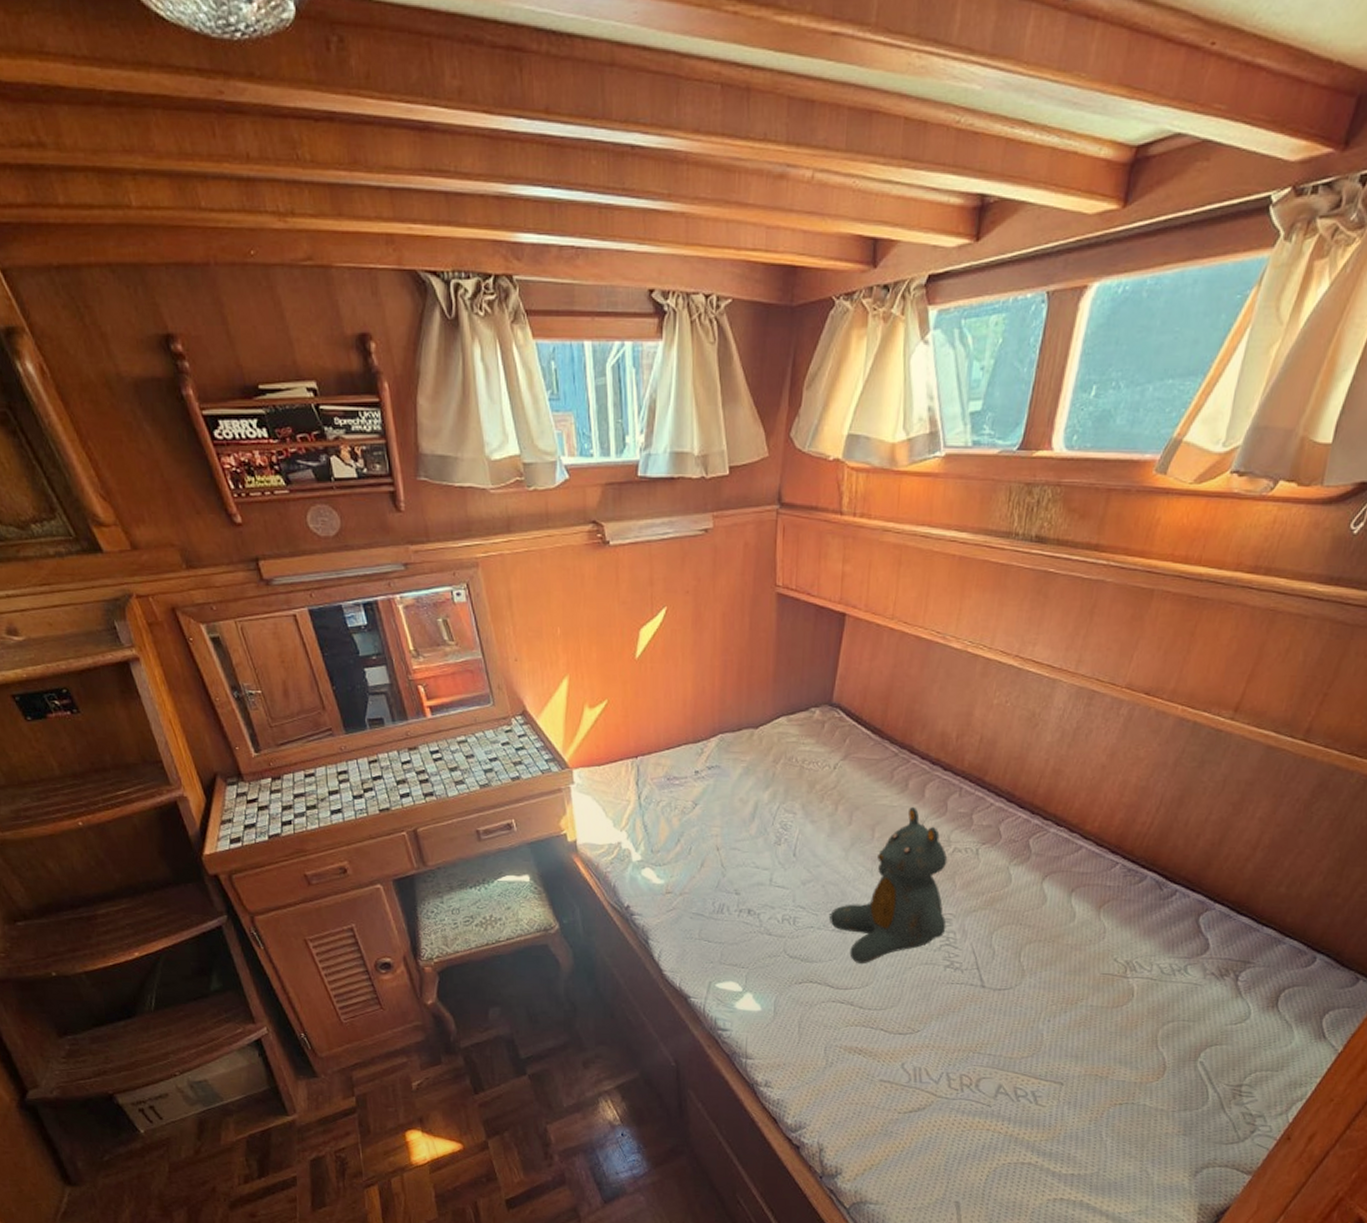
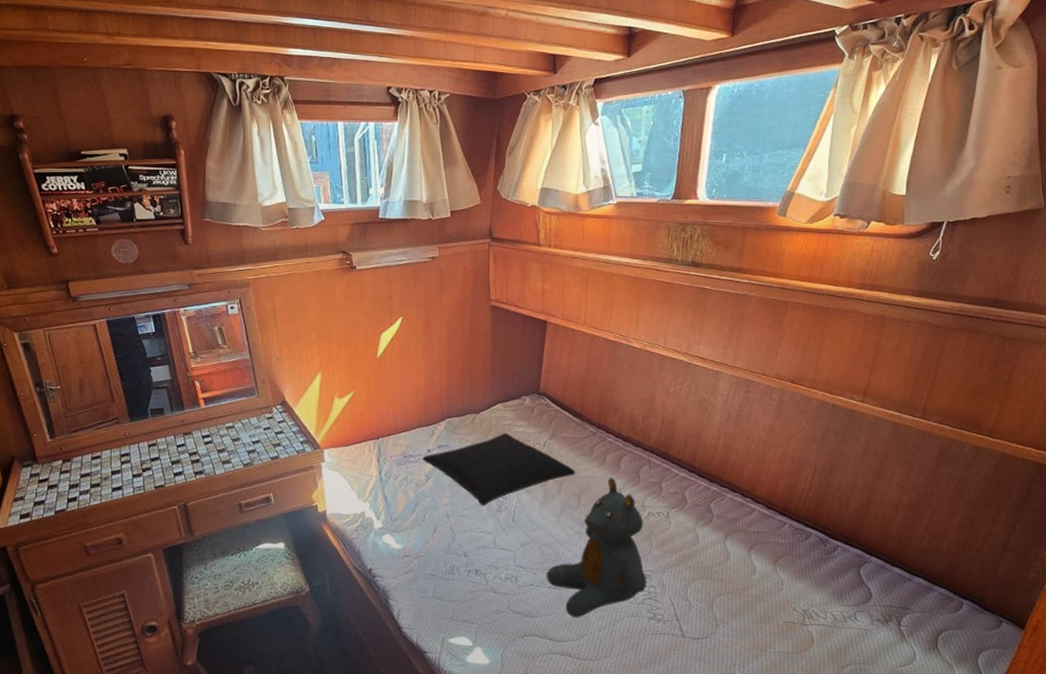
pillow: none [689,751,870,838] -> present [422,432,575,506]

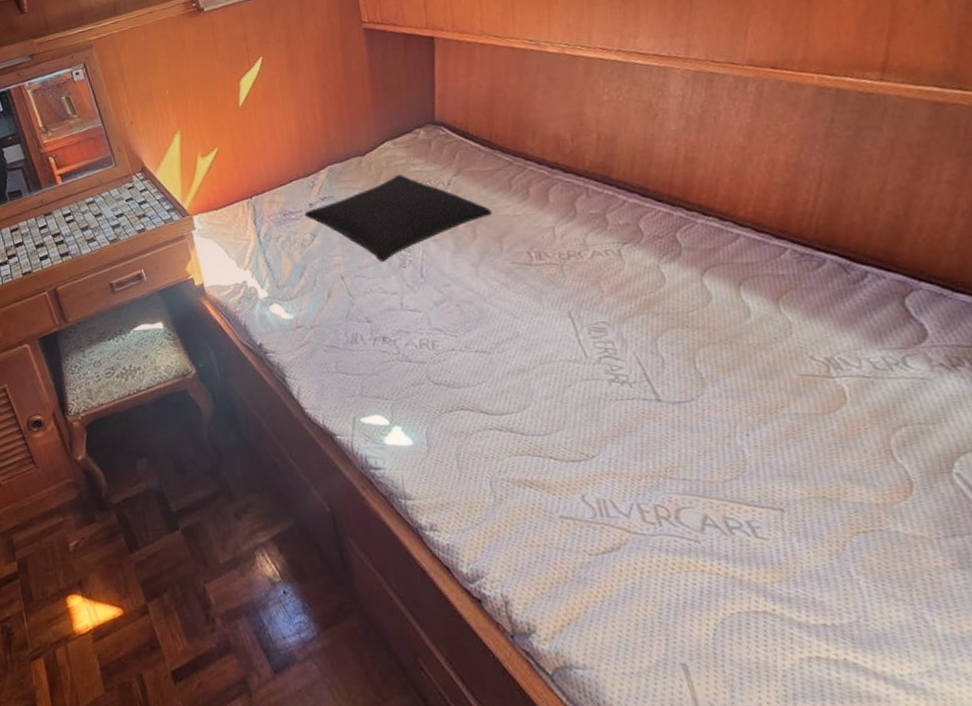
teddy bear: present [546,477,647,618] -> none [470,213,602,386]

